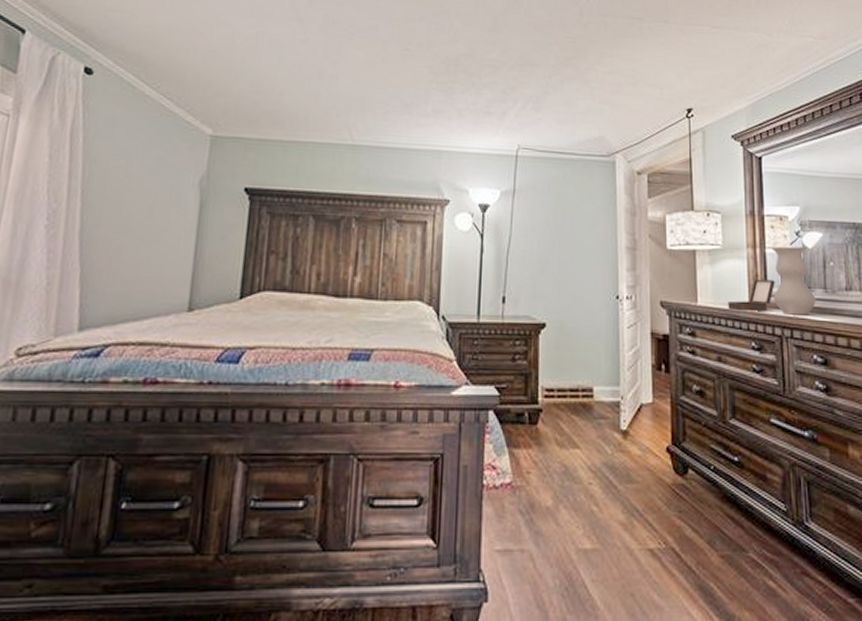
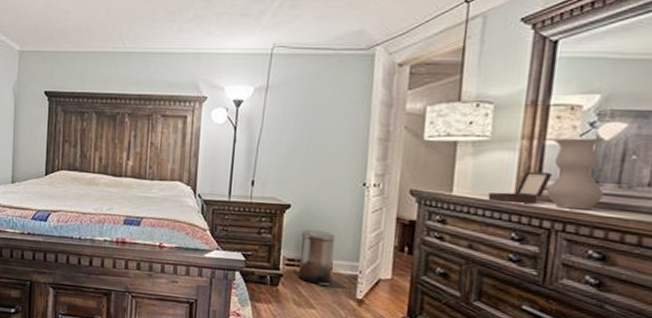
pedal bin: none [558,351,594,417] -> present [298,229,336,286]

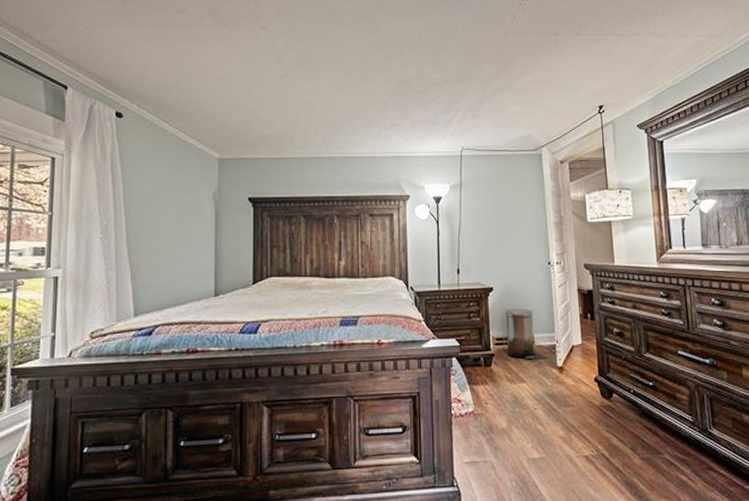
jewelry box: present [488,171,552,204] -> none [639,240,678,268]
vase: present [547,138,604,210] -> none [673,212,713,268]

